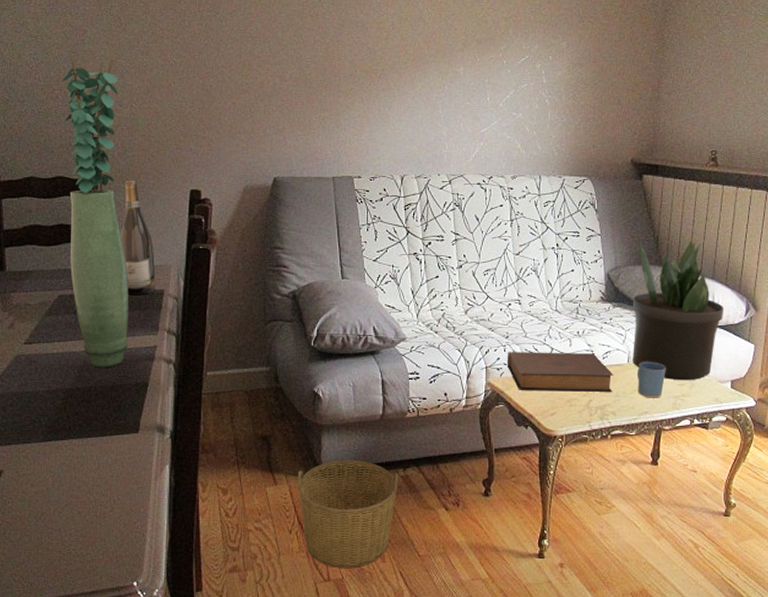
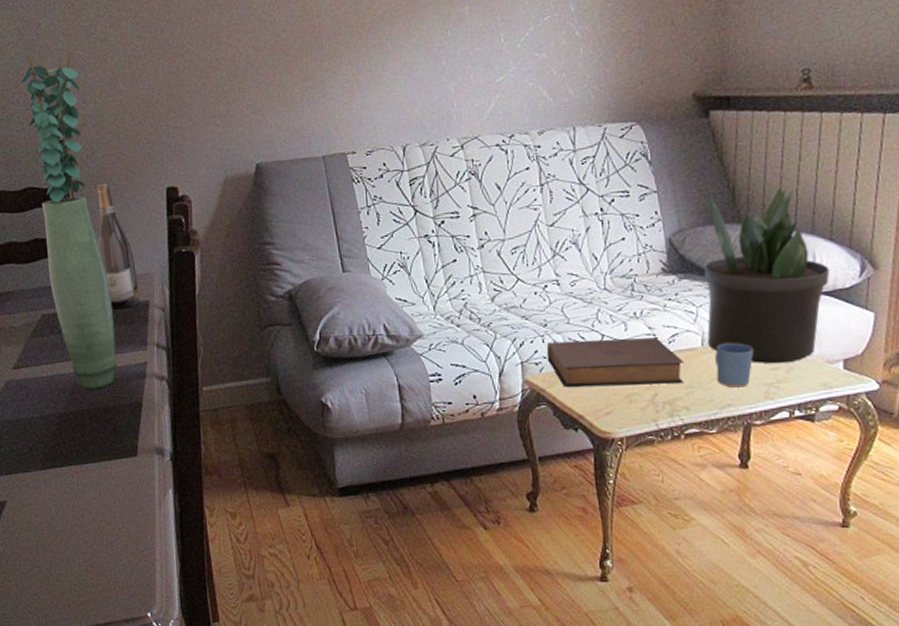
basket: present [297,459,399,569] -> none [310,475,427,596]

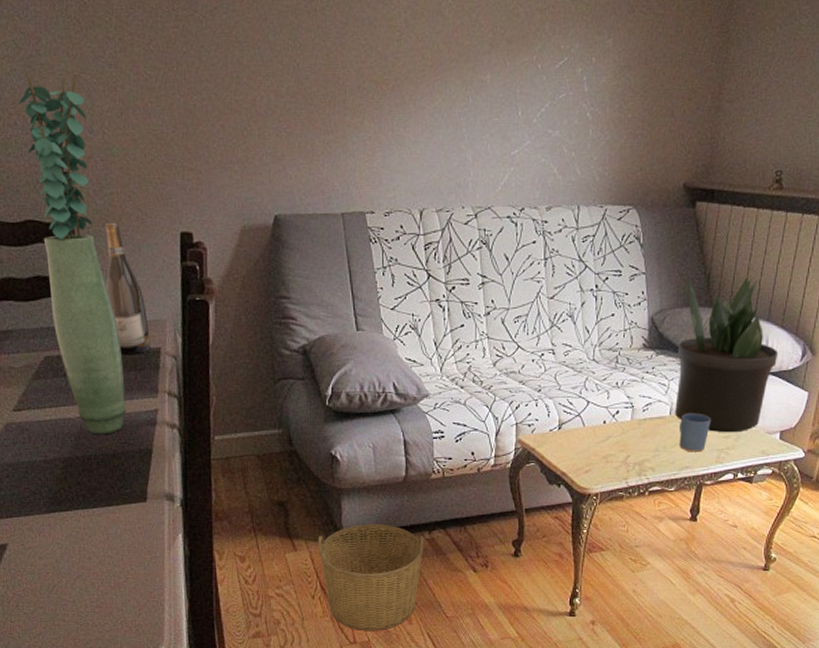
basket: none [310,475,427,596] -> present [317,523,424,632]
book: present [546,337,685,387] -> none [538,405,655,448]

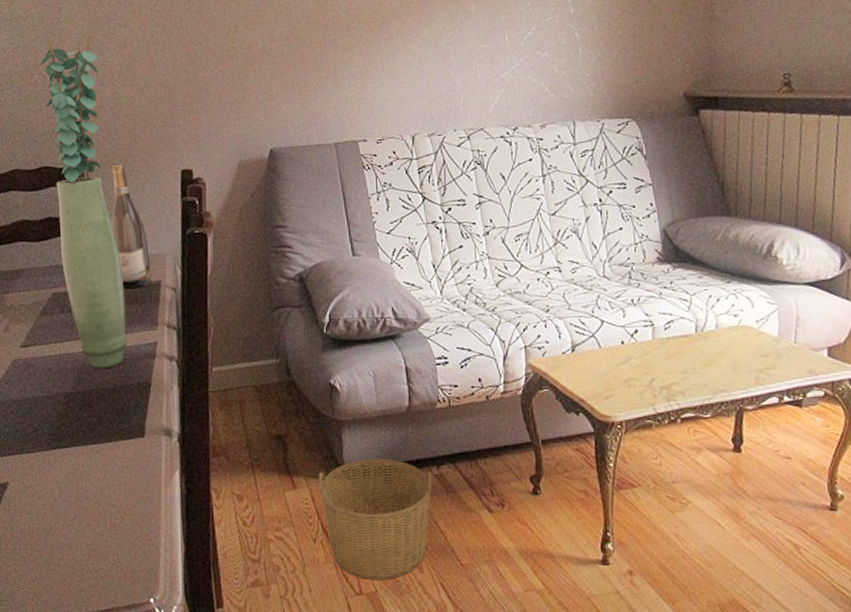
planter: present [675,277,779,433] -> none [696,183,813,351]
mug: present [679,412,711,452] -> none [708,329,744,373]

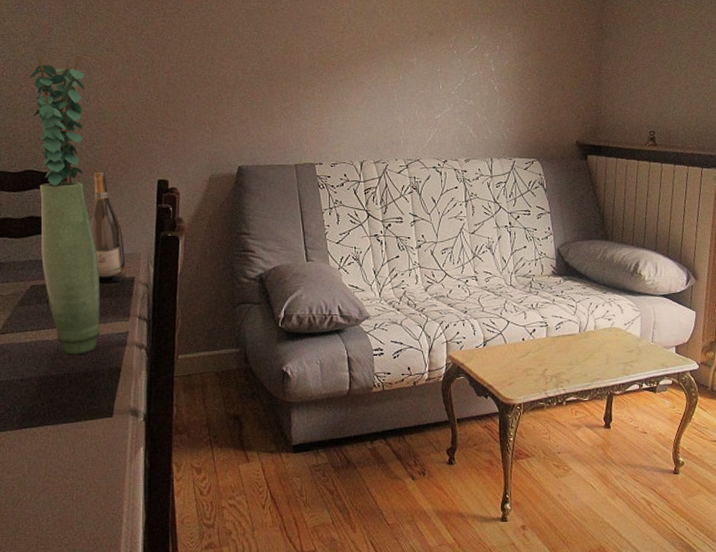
basket: present [318,458,433,581] -> none [269,434,367,540]

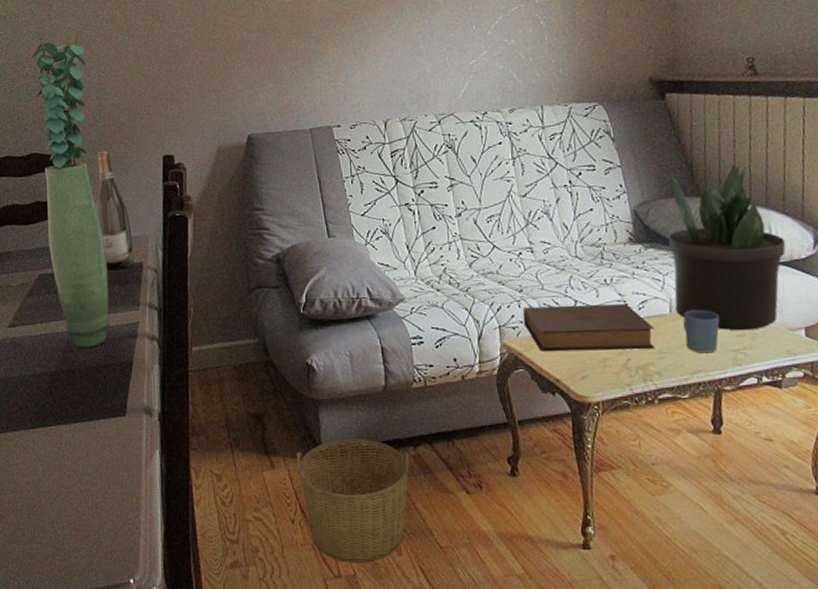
basket: none [269,434,367,540] -> present [296,438,410,563]
book: none [466,324,567,362] -> present [522,304,655,351]
planter: none [581,216,667,348] -> present [668,164,786,331]
mug: none [589,330,615,365] -> present [683,309,720,354]

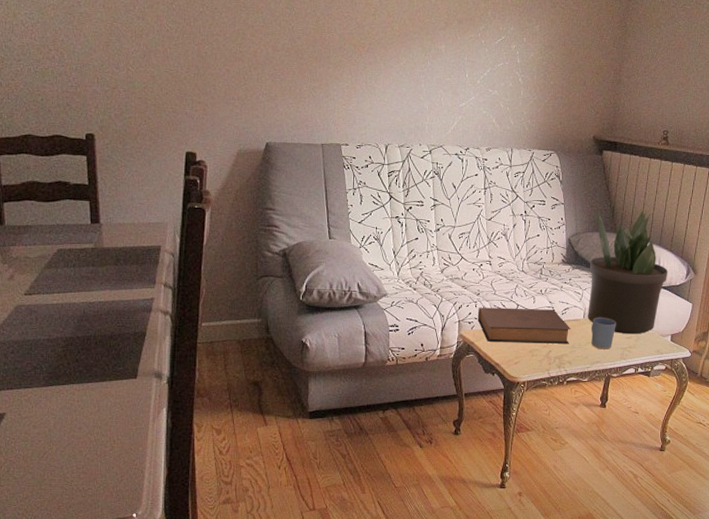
vase: present [30,30,110,349] -> none [57,16,127,319]
wine bottle: present [95,150,134,271] -> none [117,140,153,251]
basket: present [296,438,410,563] -> none [286,402,379,499]

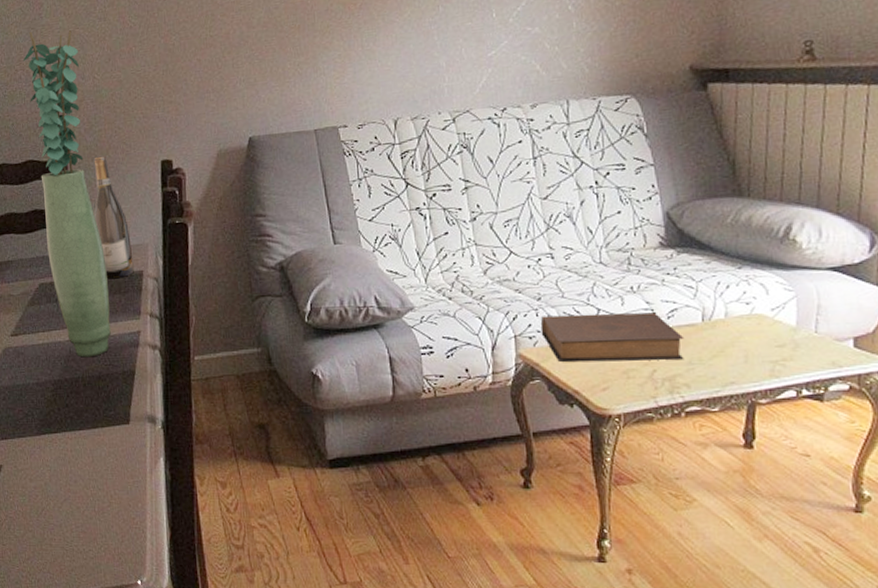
vase: none [57,16,127,319] -> present [23,30,111,358]
wine bottle: none [117,140,153,251] -> present [93,156,134,279]
planter: present [588,209,668,335] -> none [703,160,838,341]
mug: present [591,317,616,350] -> none [717,318,757,365]

